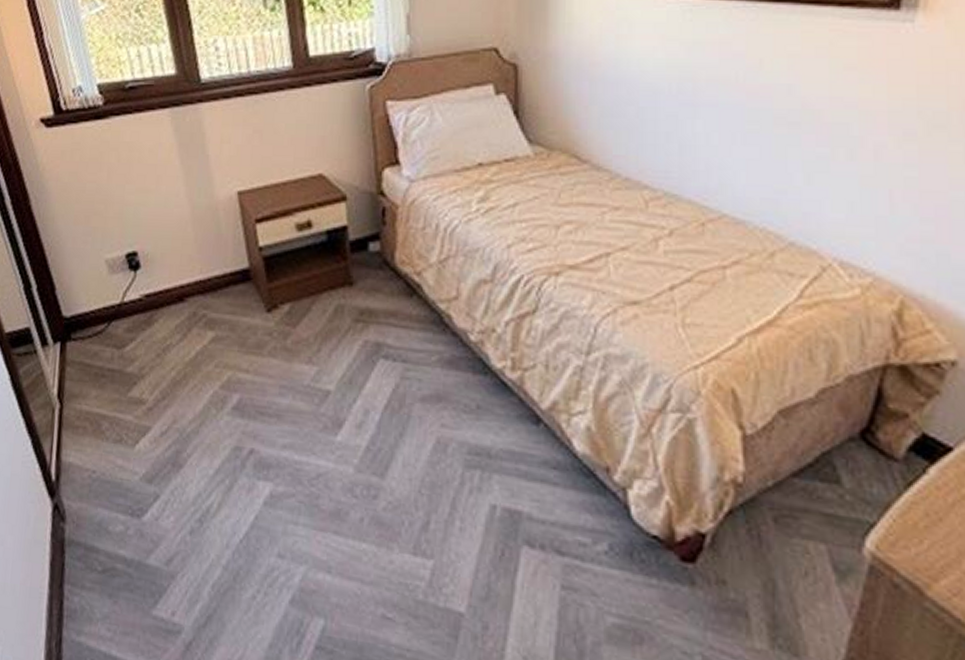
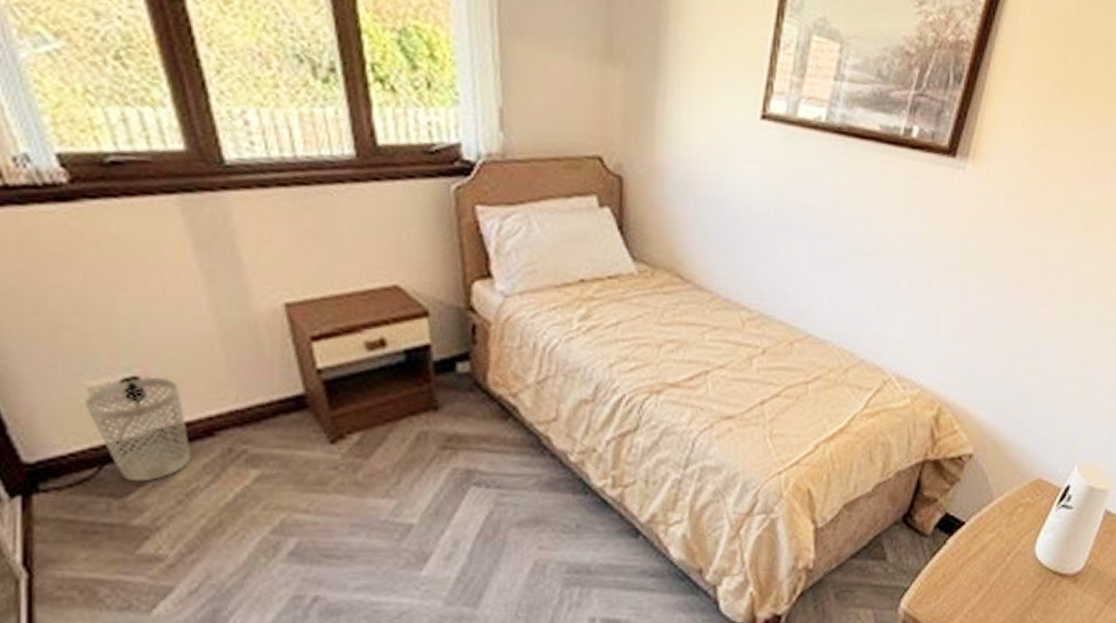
wastebasket: none [102,252,168,337] -> present [84,378,192,482]

